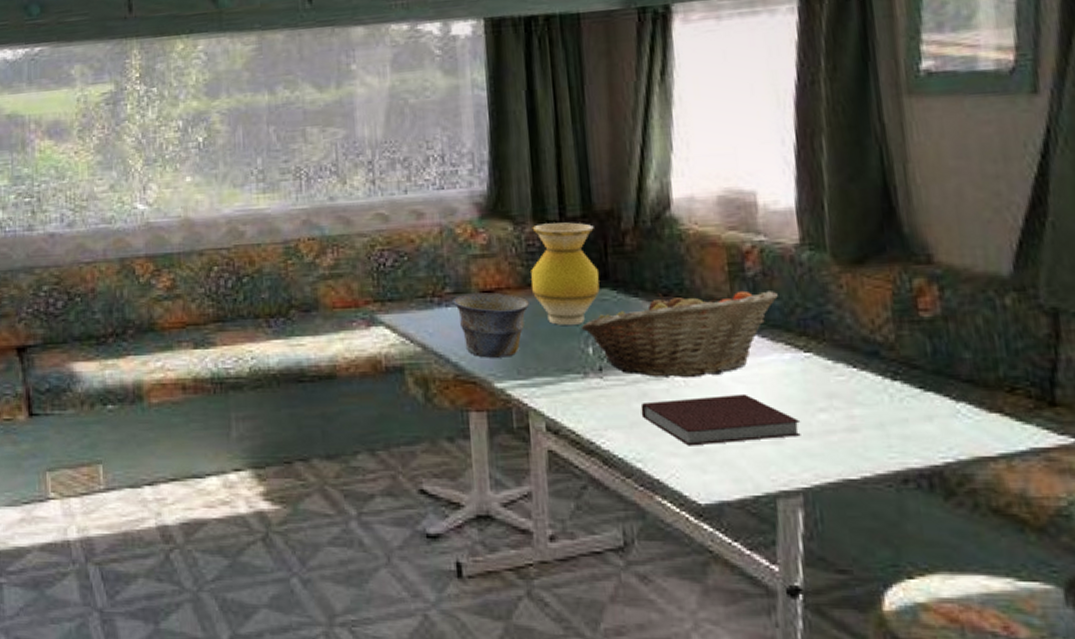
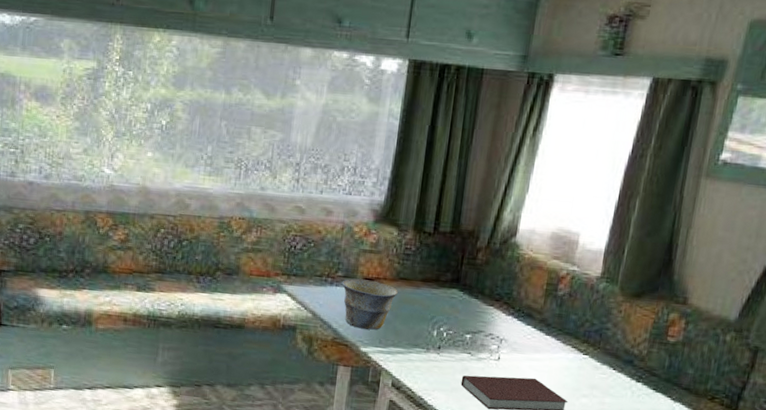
vase: present [531,222,600,325] -> none [401,233,458,313]
fruit basket: present [580,290,778,377] -> none [431,297,576,363]

